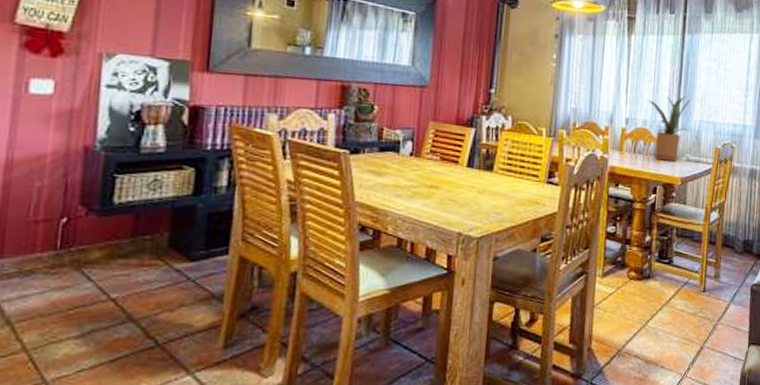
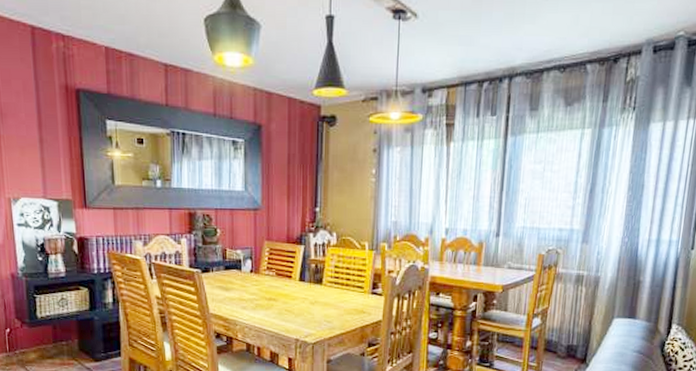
house plant: present [646,96,692,161] -> none [466,203,515,269]

